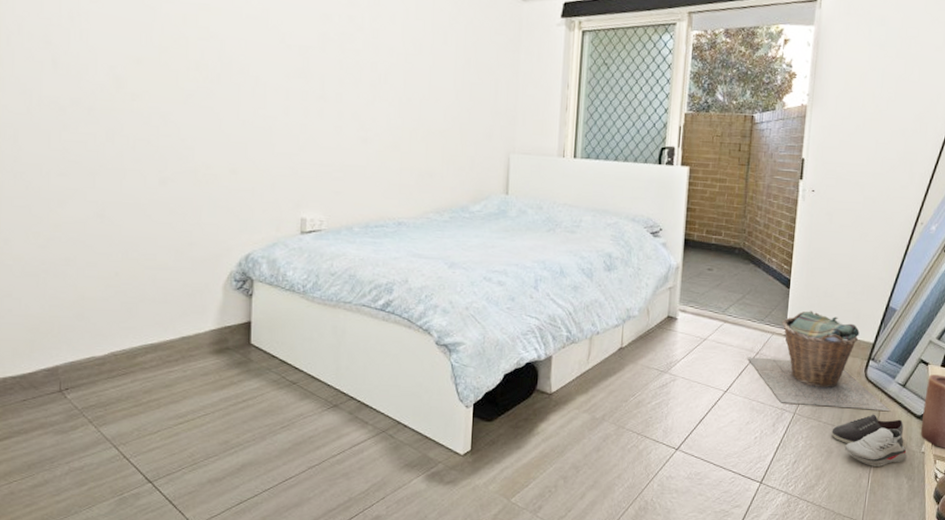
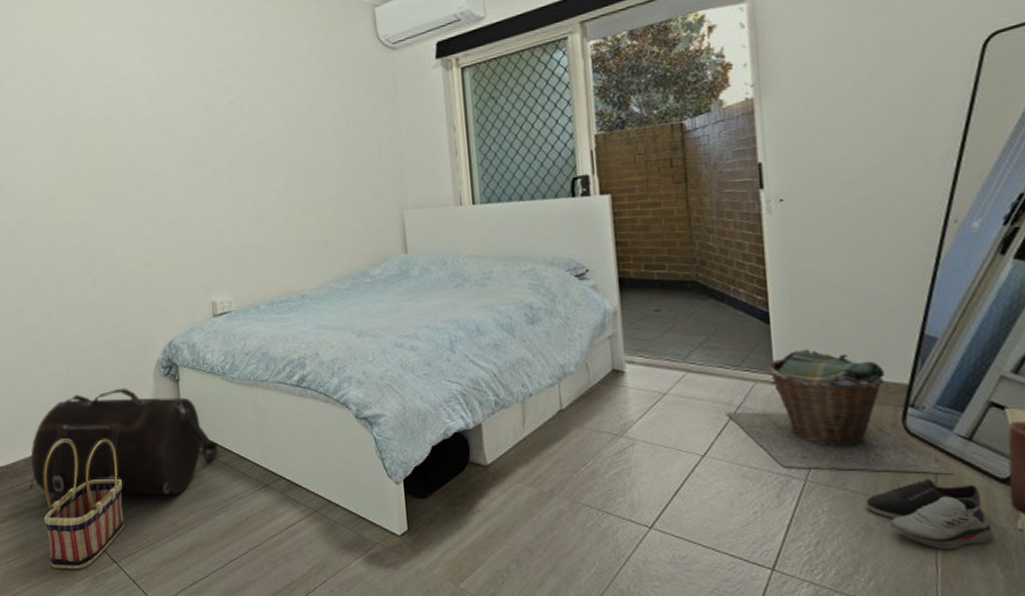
duffel bag: none [49,298,287,415] -> present [29,388,218,499]
basket: none [63,349,171,491] -> present [43,439,125,570]

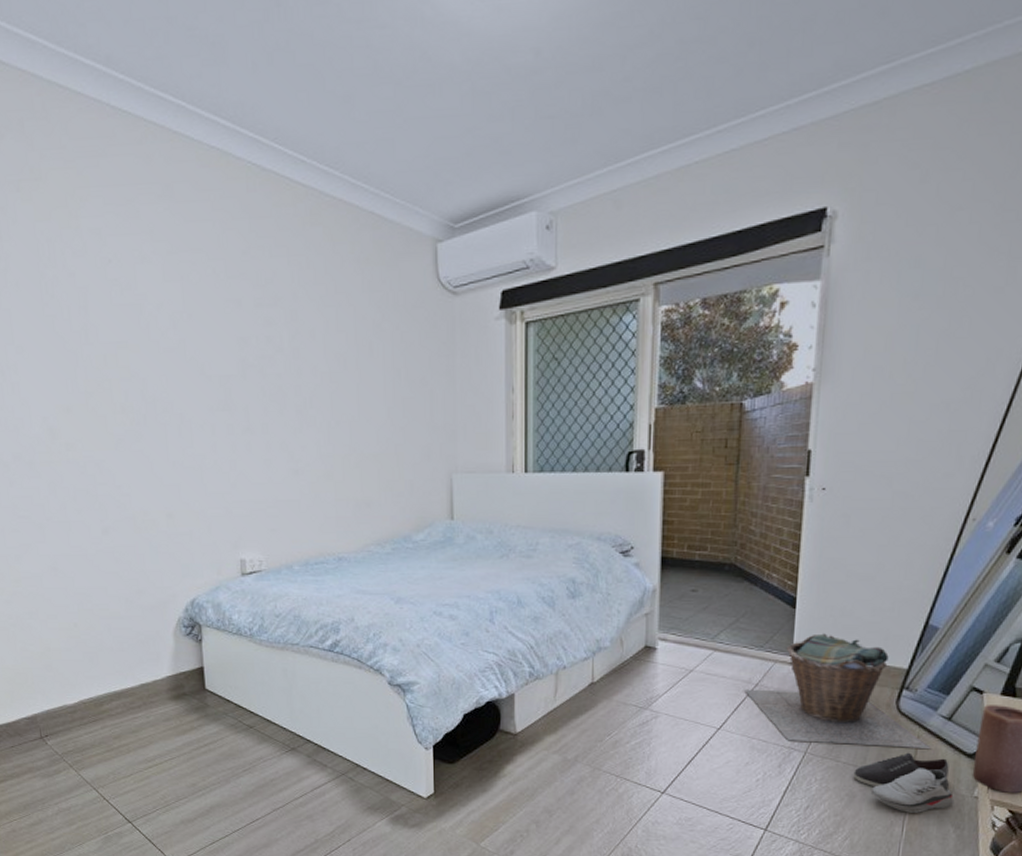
duffel bag: present [29,388,218,499] -> none [33,646,243,759]
basket: present [43,439,125,570] -> none [48,697,140,830]

